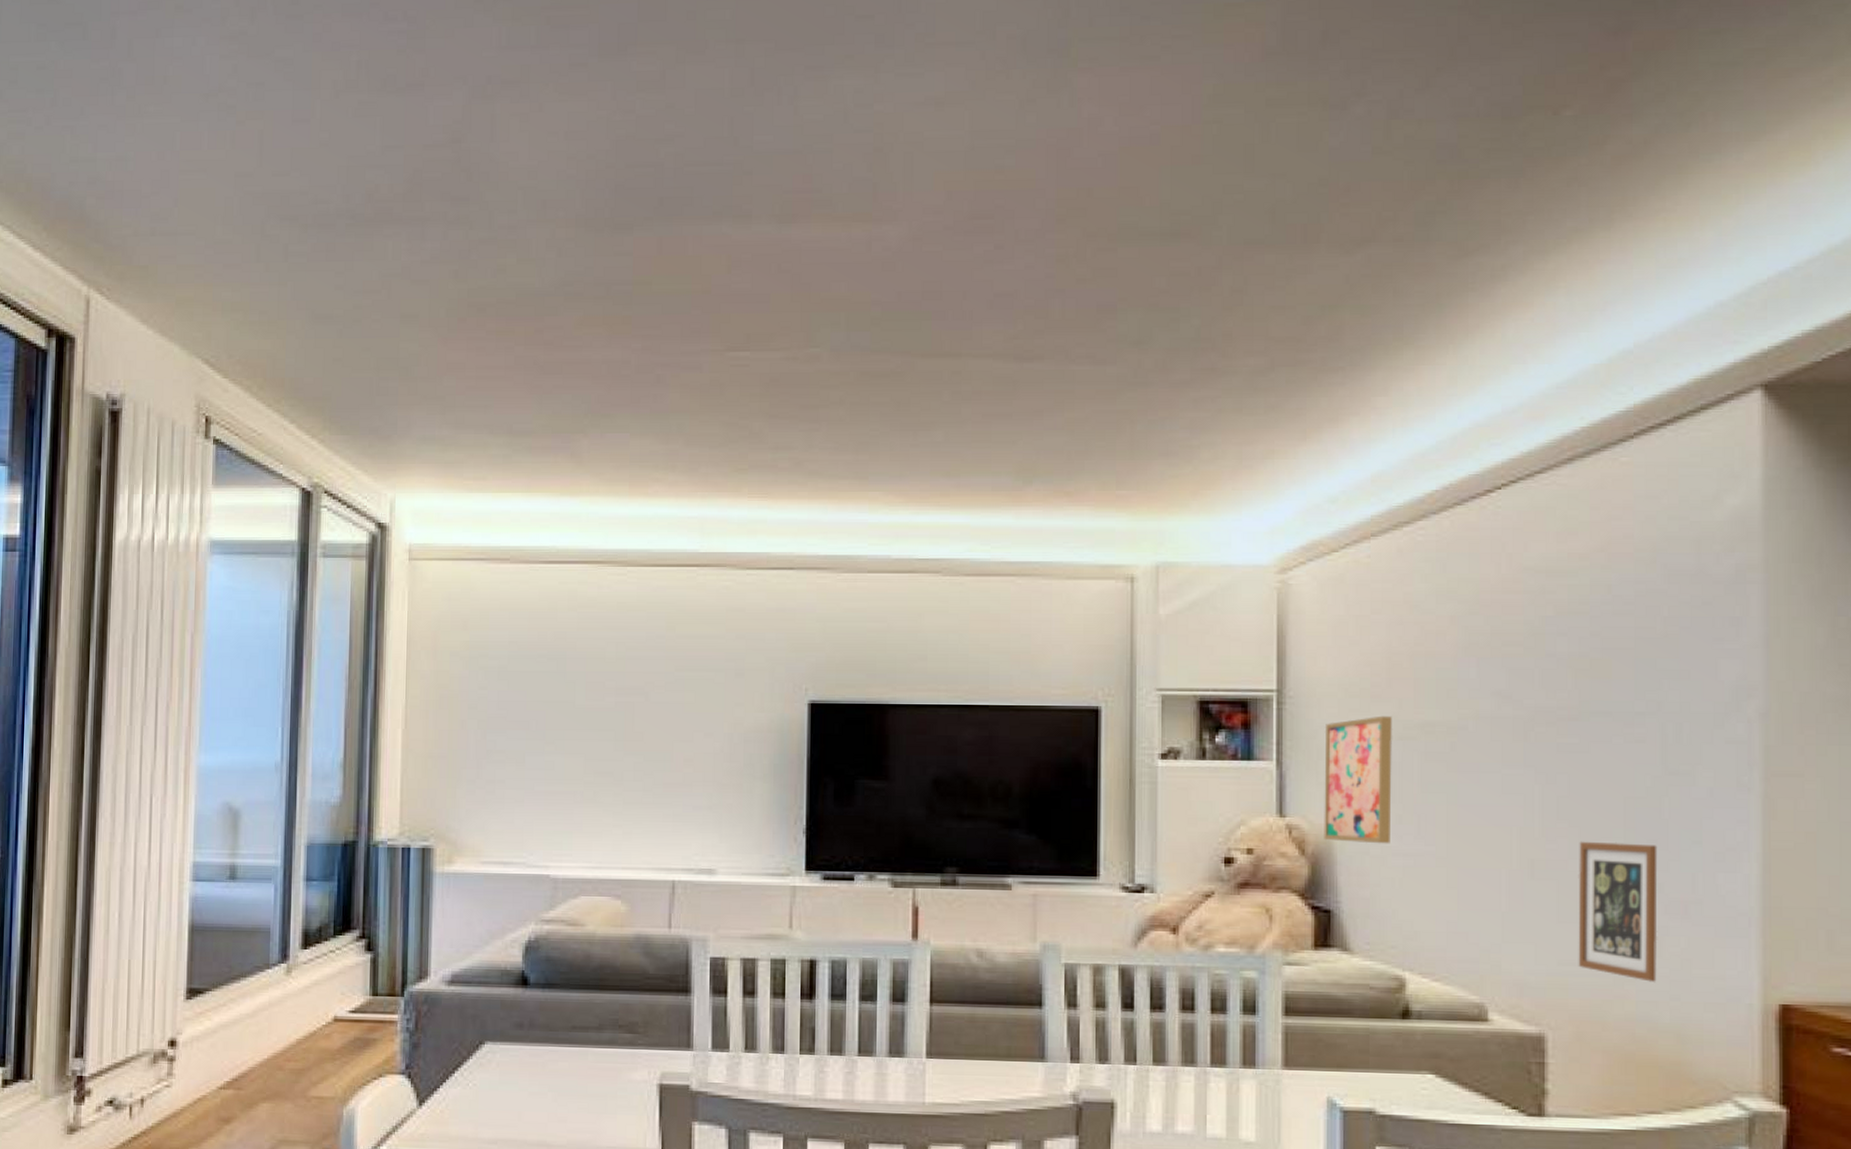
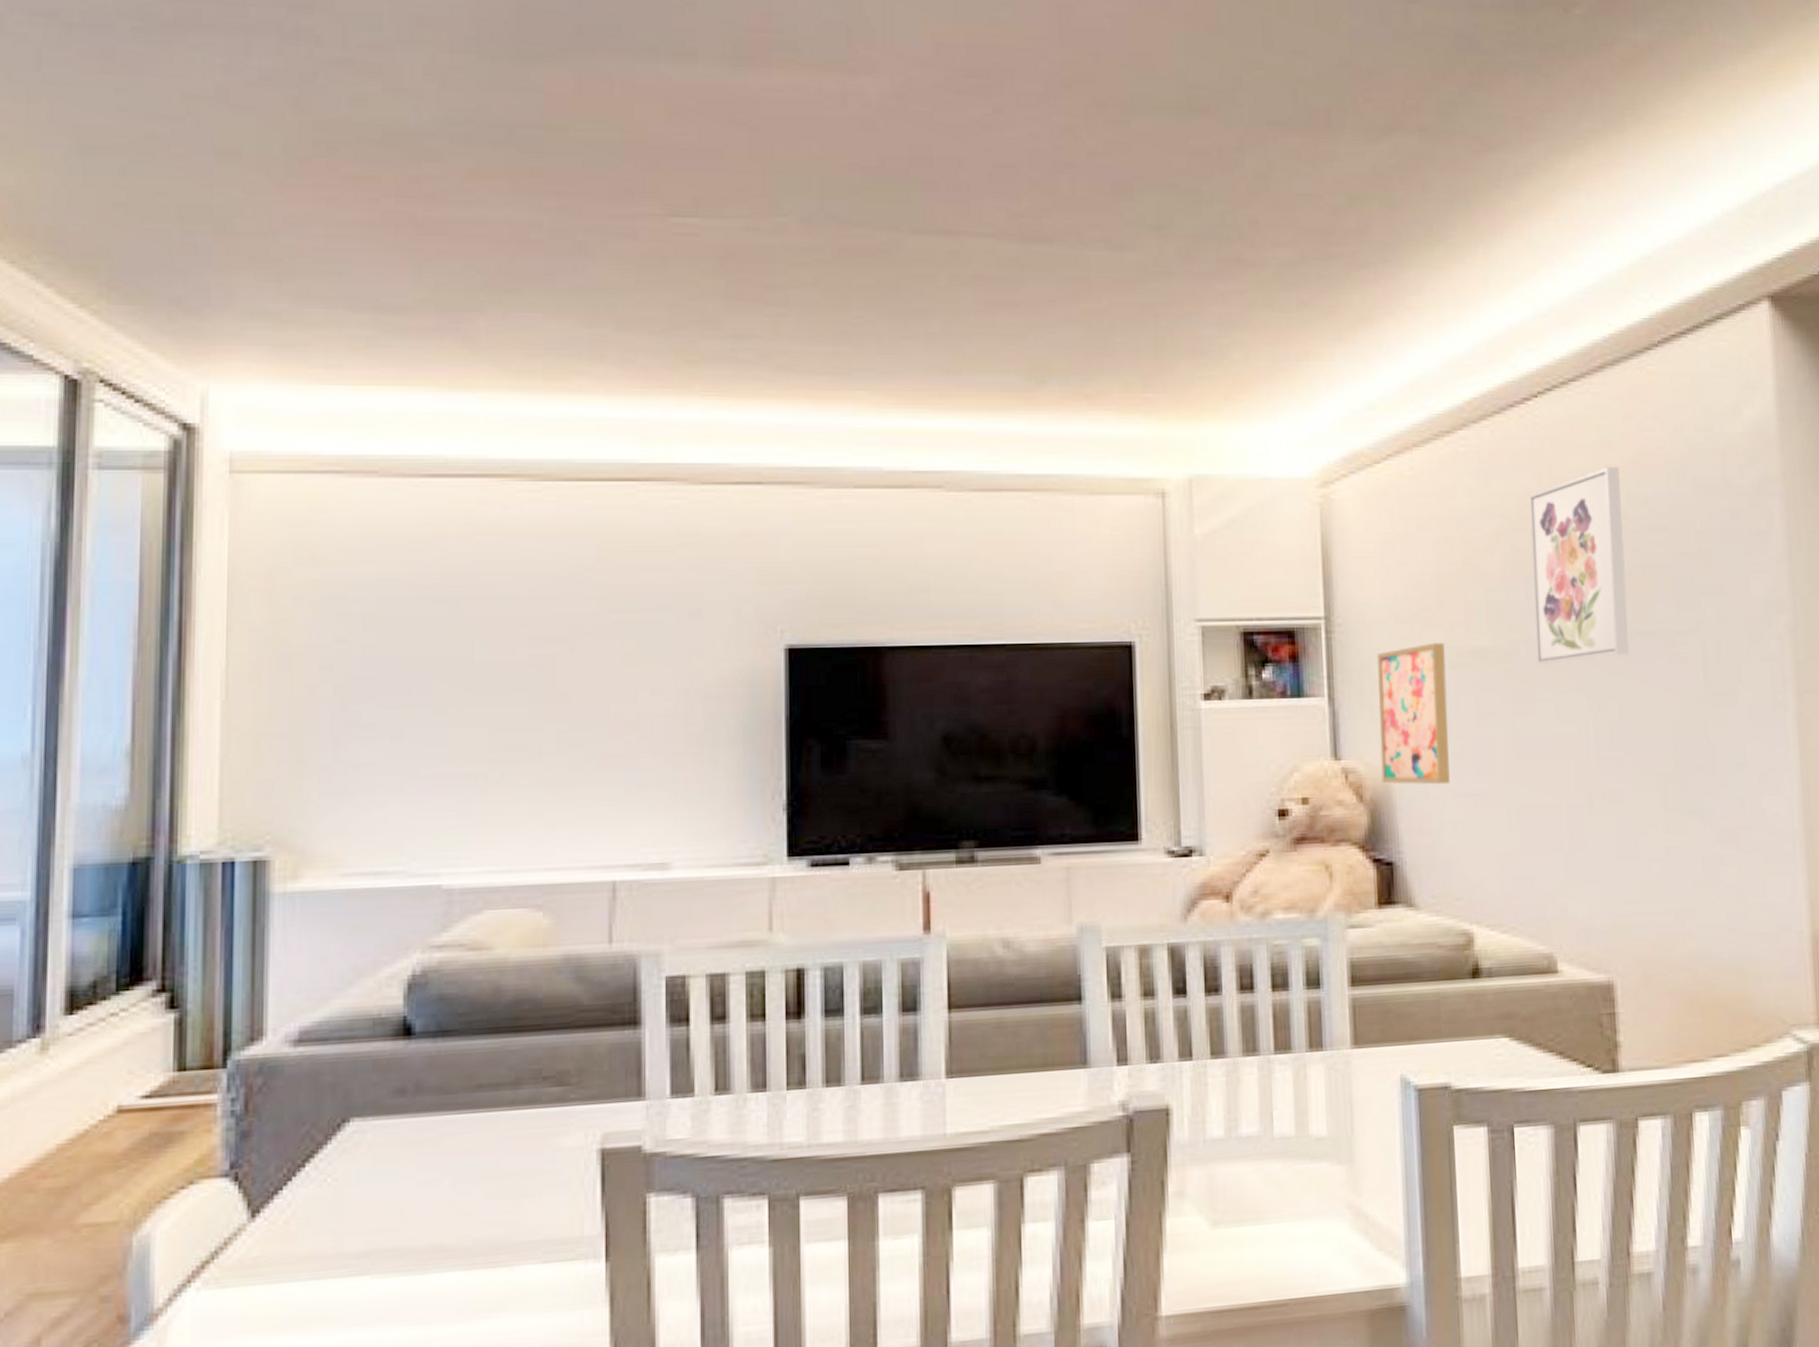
wall art: none [1485,555,1584,740] -> present [1529,467,1629,666]
picture frame: present [1578,841,1658,982] -> none [1634,769,1715,916]

